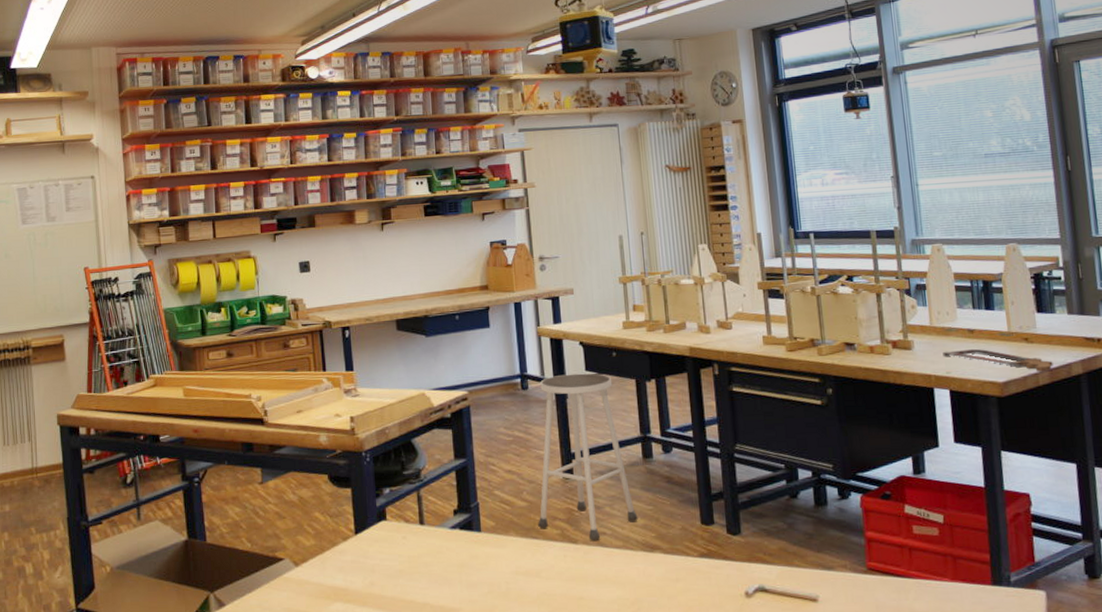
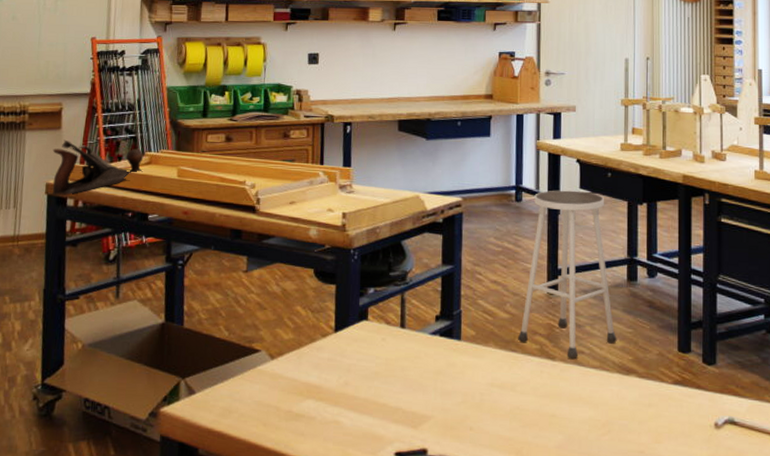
hand plane: none [59,370,149,425] -> present [52,139,144,195]

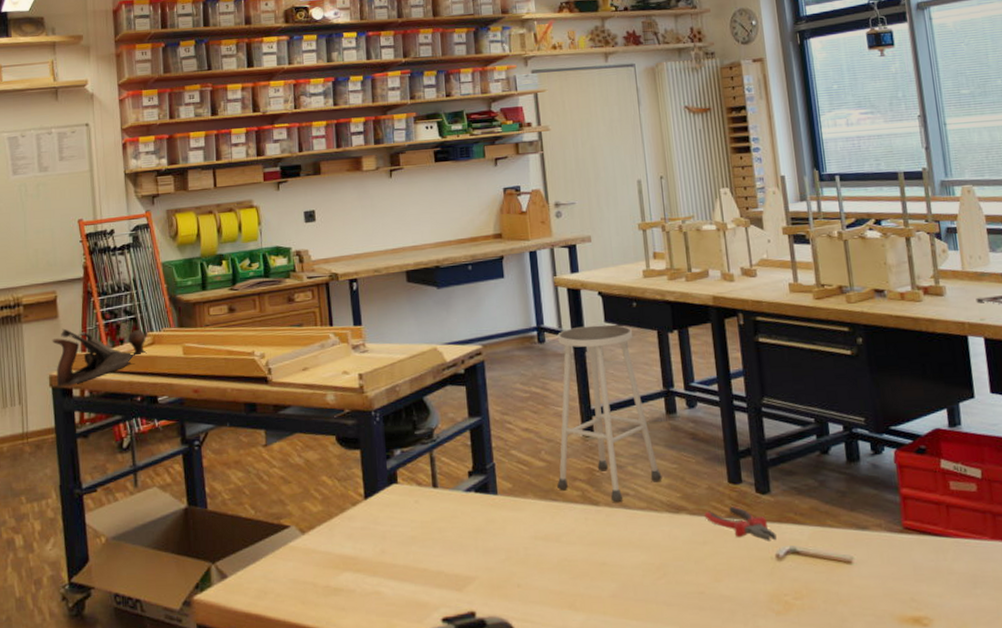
pliers: none [652,373,717,411] -> present [704,506,777,543]

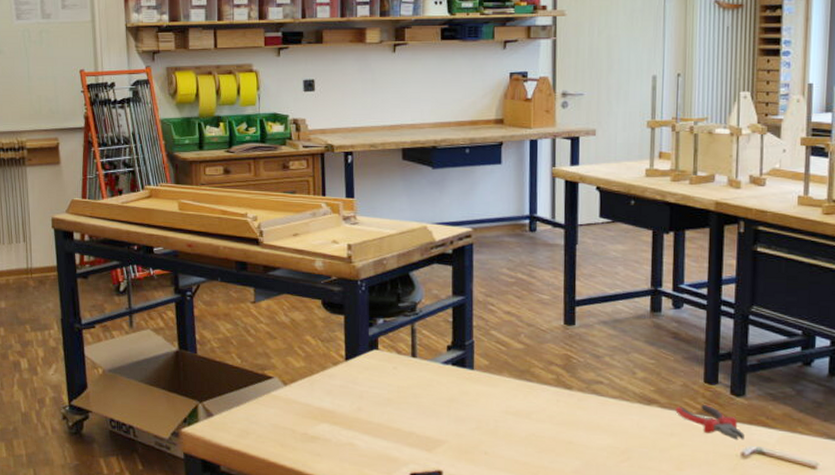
hand plane: present [52,328,147,387] -> none [54,174,144,229]
stool: present [556,324,662,503] -> none [532,219,638,390]

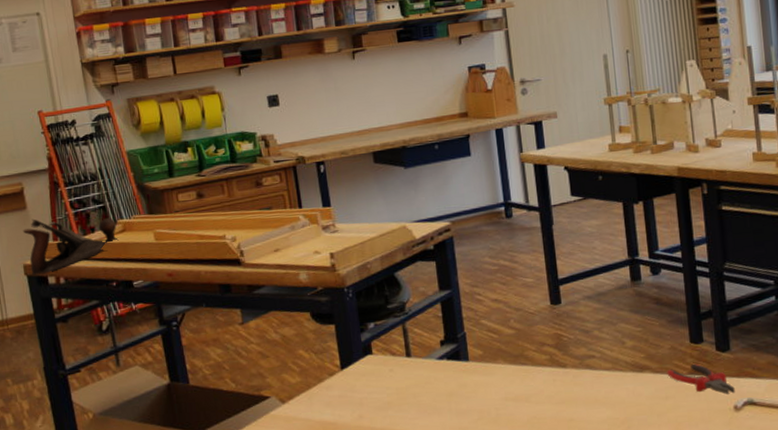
hand plane: none [54,174,144,229] -> present [22,217,119,275]

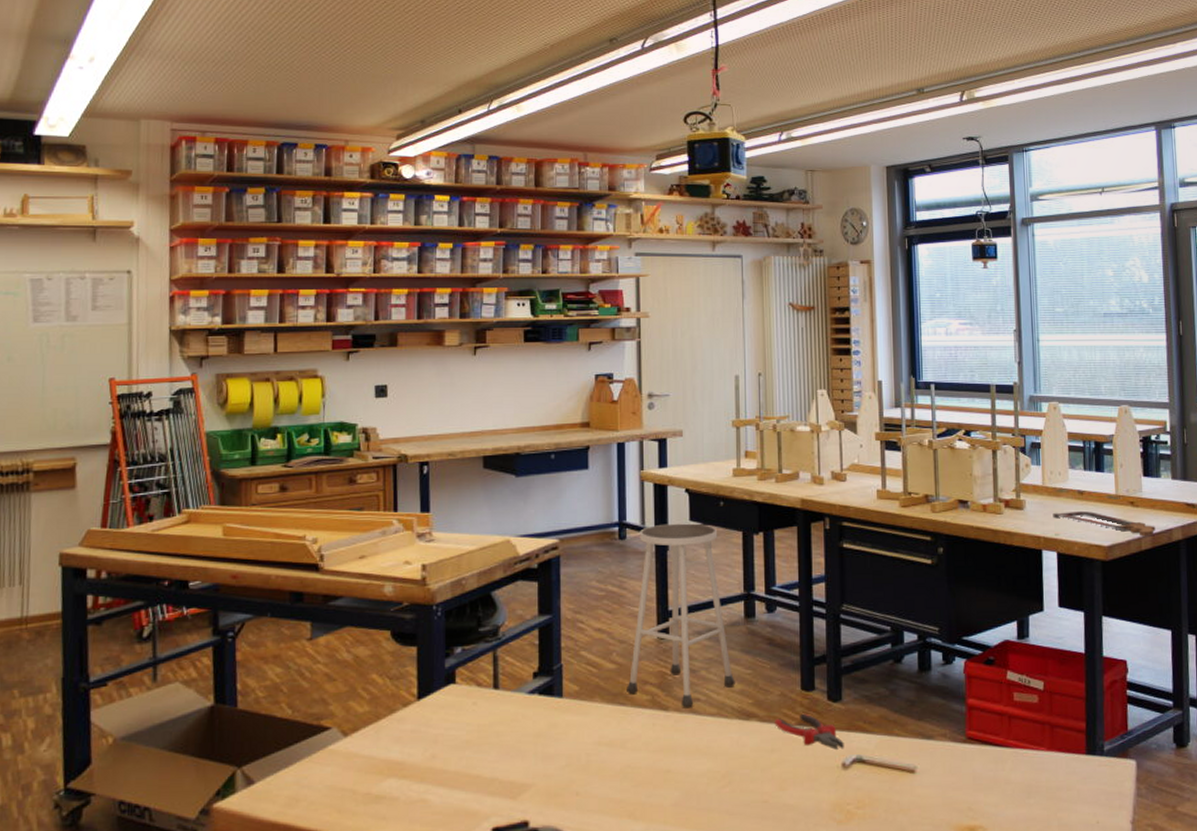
hand plane: present [22,217,119,275] -> none [66,500,181,566]
stool: none [525,198,627,365] -> present [625,523,735,709]

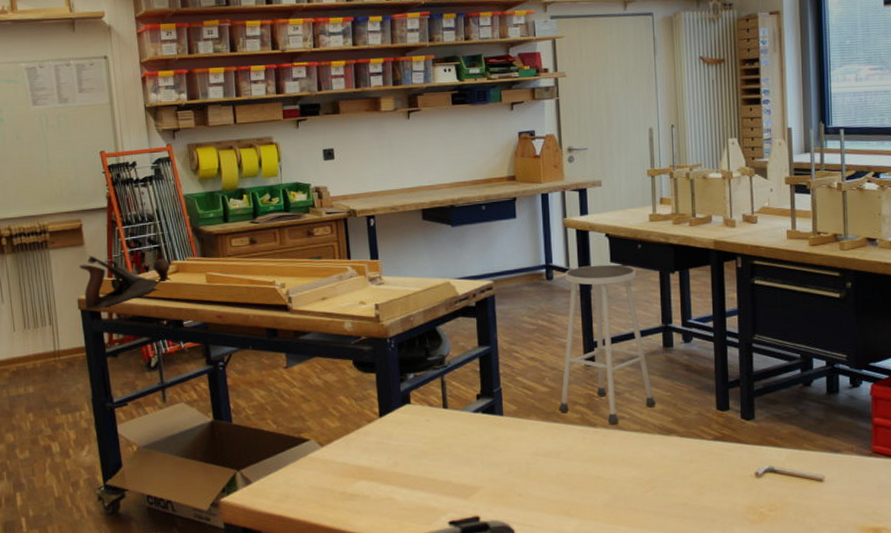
hand plane: none [66,500,181,566] -> present [79,255,171,310]
pliers: present [775,713,844,751] -> none [693,430,757,462]

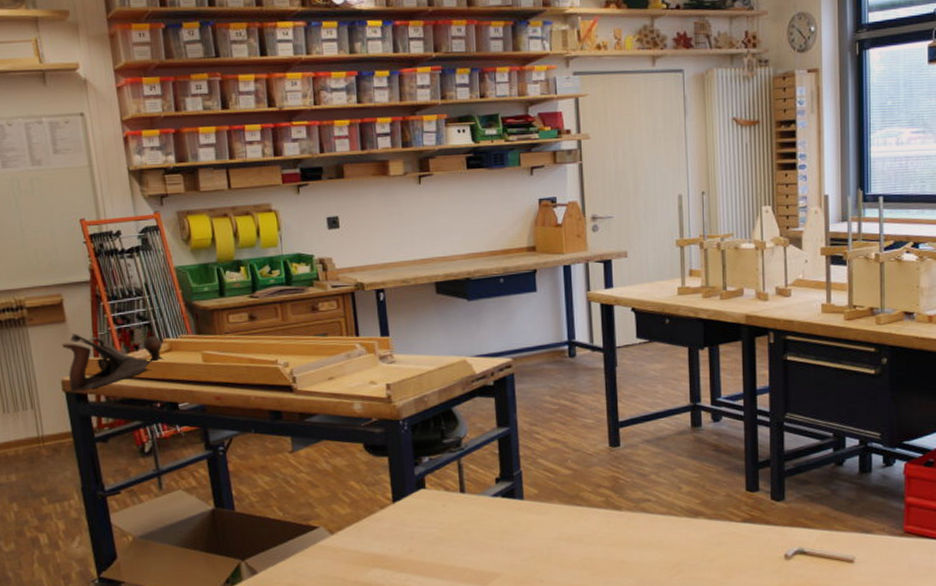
stool: present [558,264,656,425] -> none [581,340,684,508]

